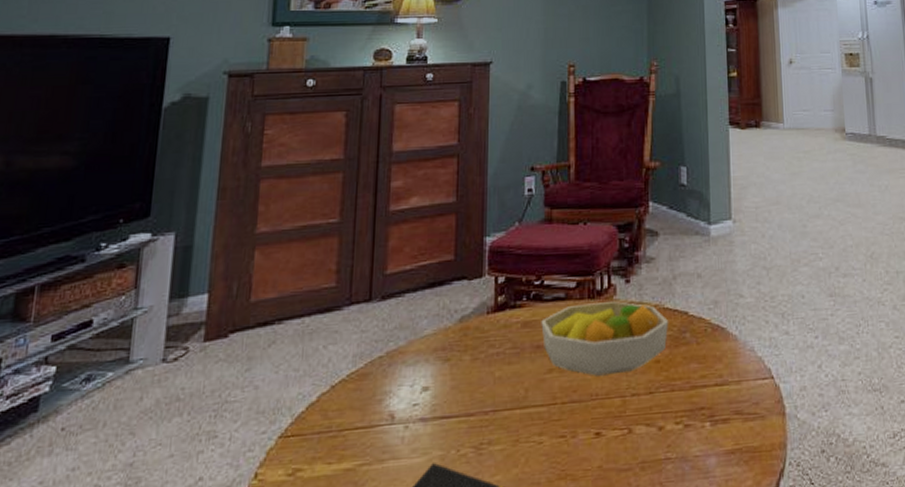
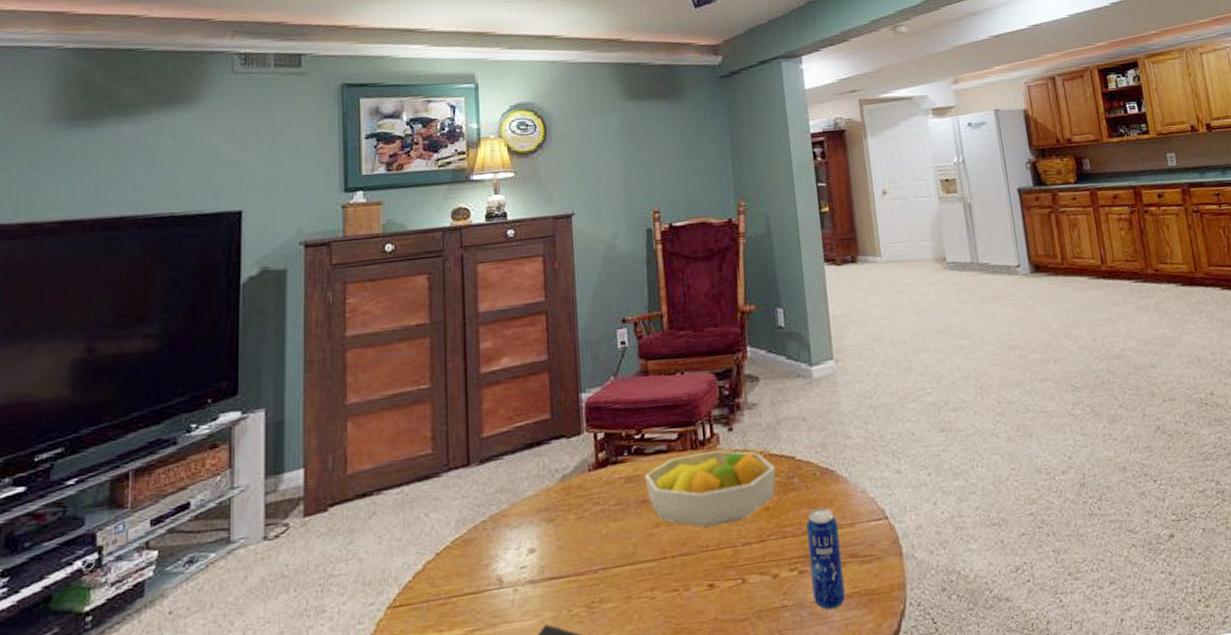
beverage can: none [693,364,728,465] -> present [805,508,846,611]

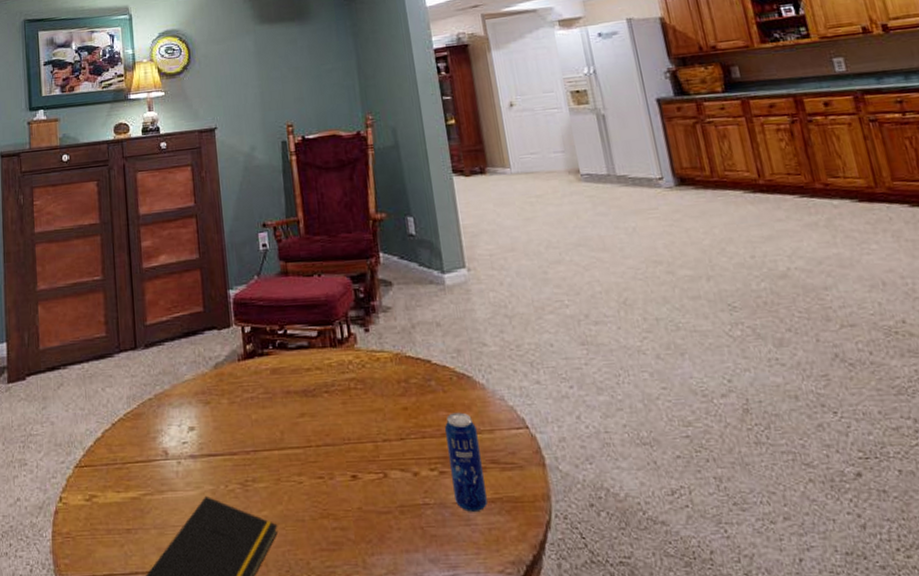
fruit bowl: present [644,450,776,528] -> none [288,349,413,421]

